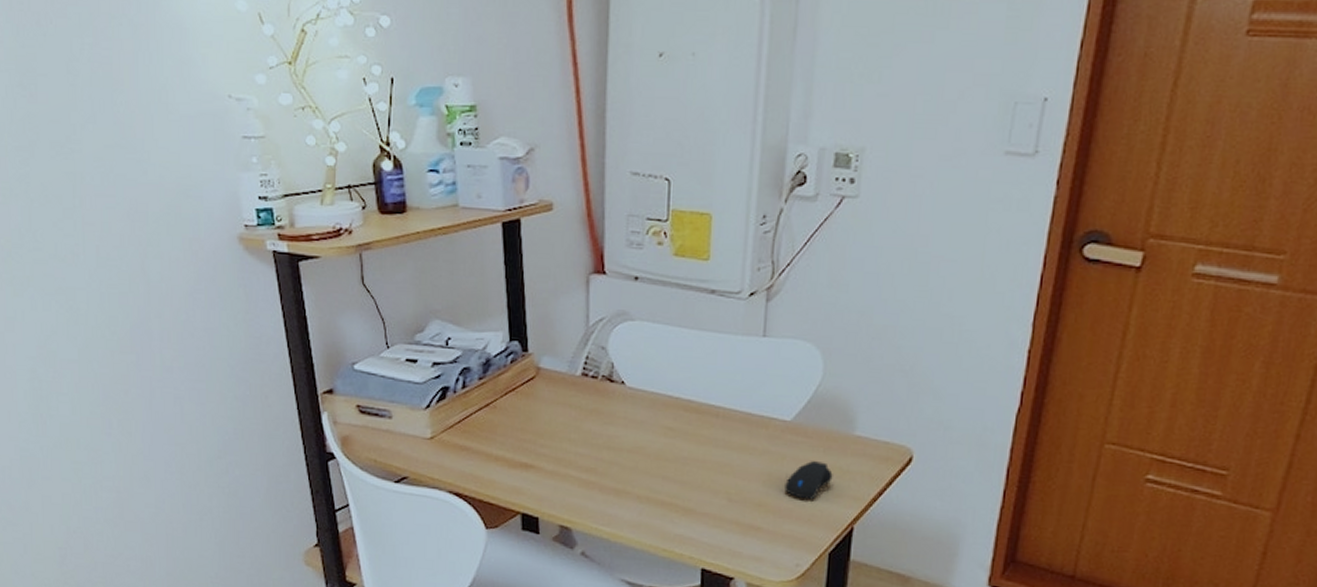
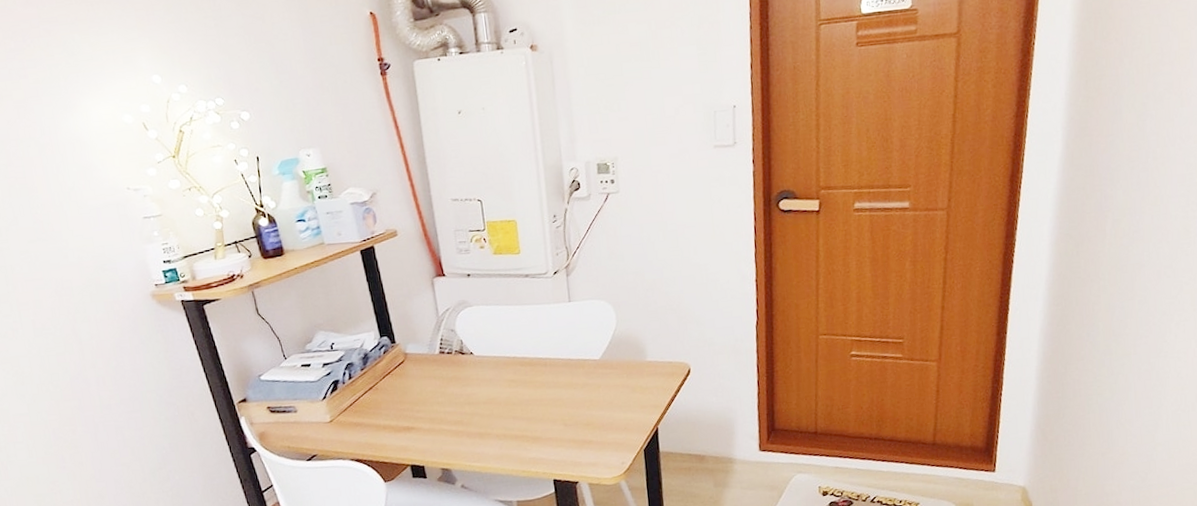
computer mouse: present [784,461,833,500] -> none [603,384,637,414]

